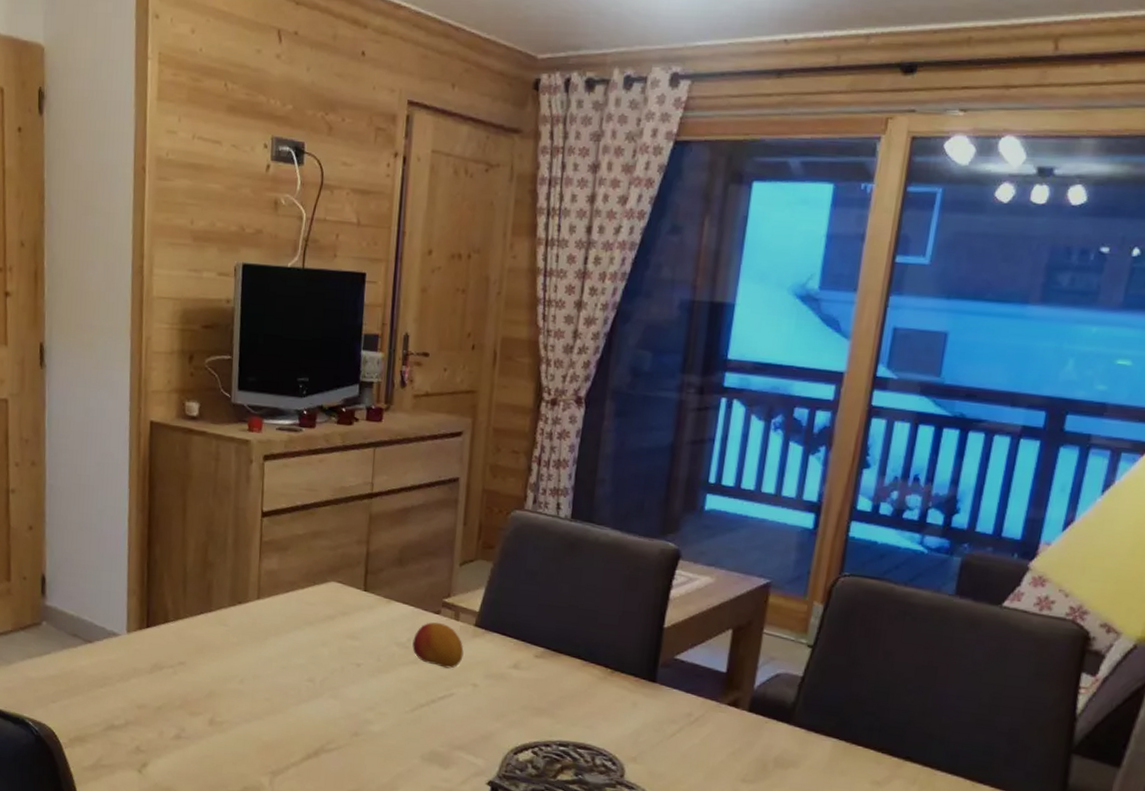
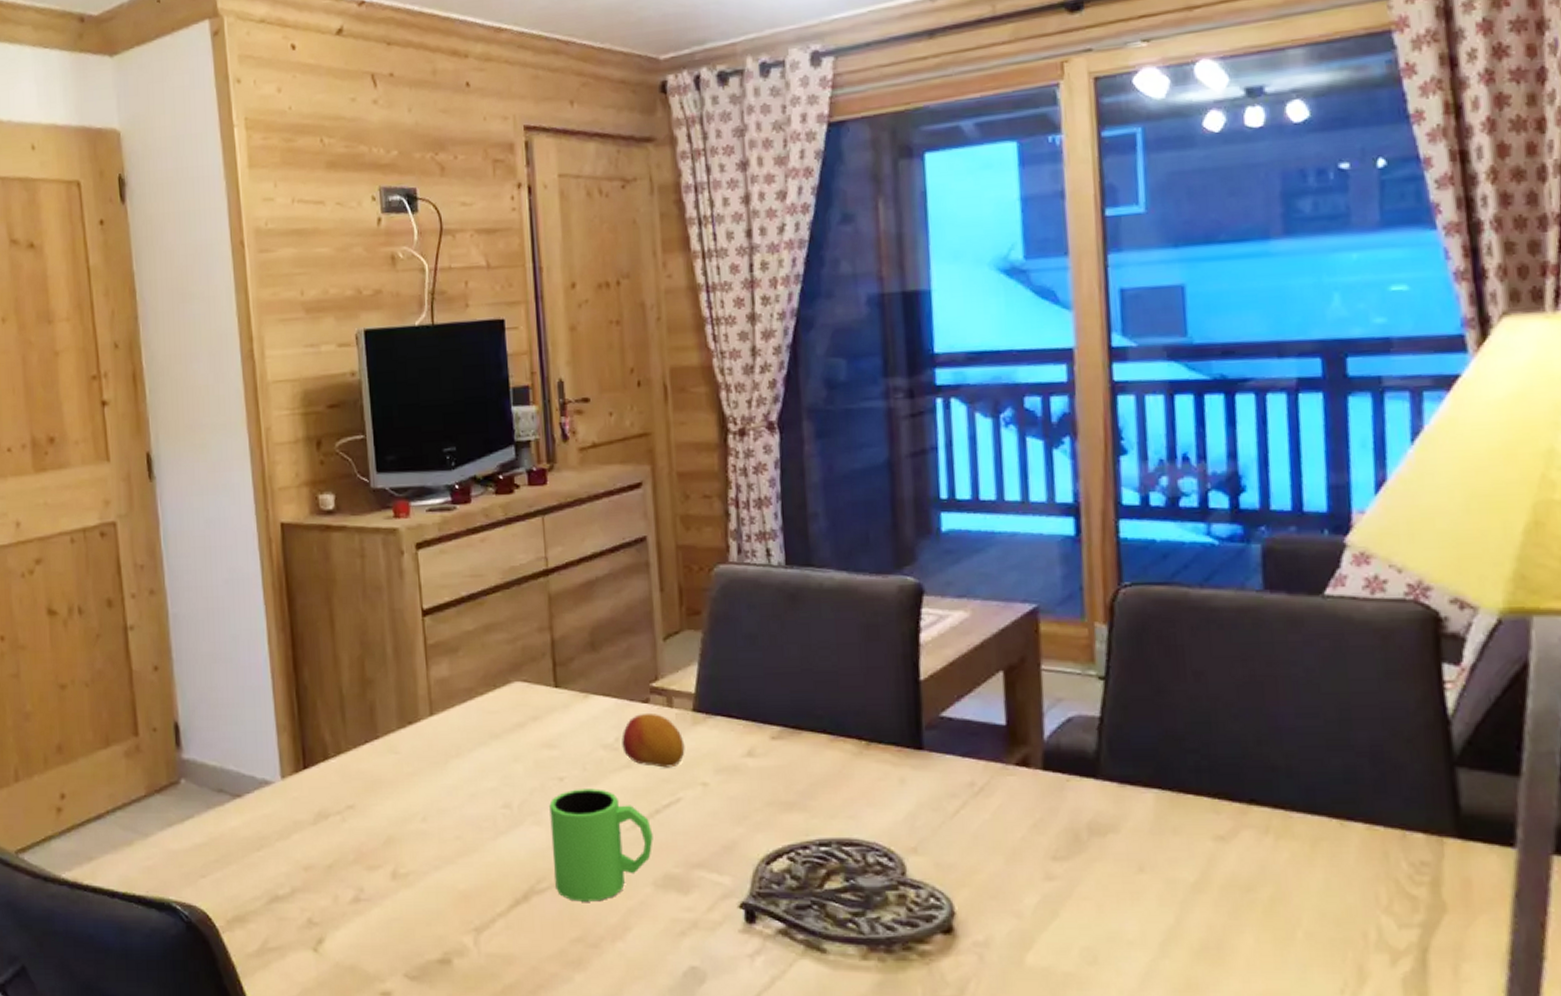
mug: none [341,674,427,765] -> present [549,789,653,902]

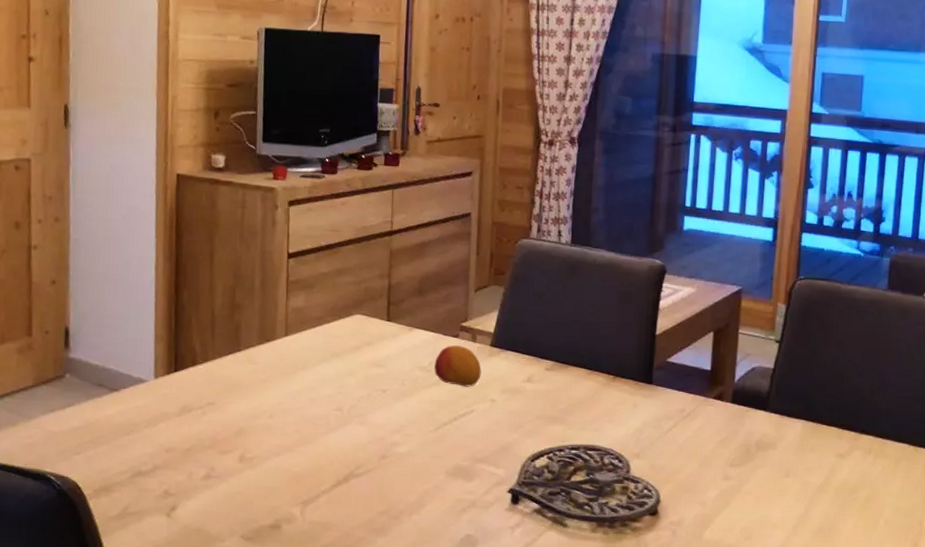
mug: present [549,789,653,902] -> none [370,399,450,485]

